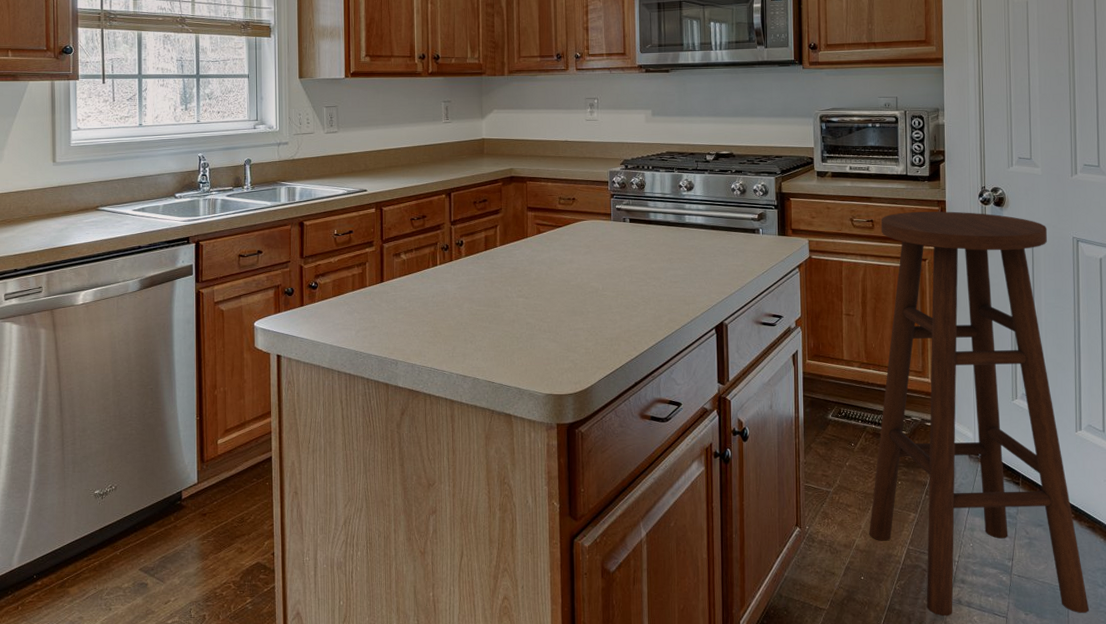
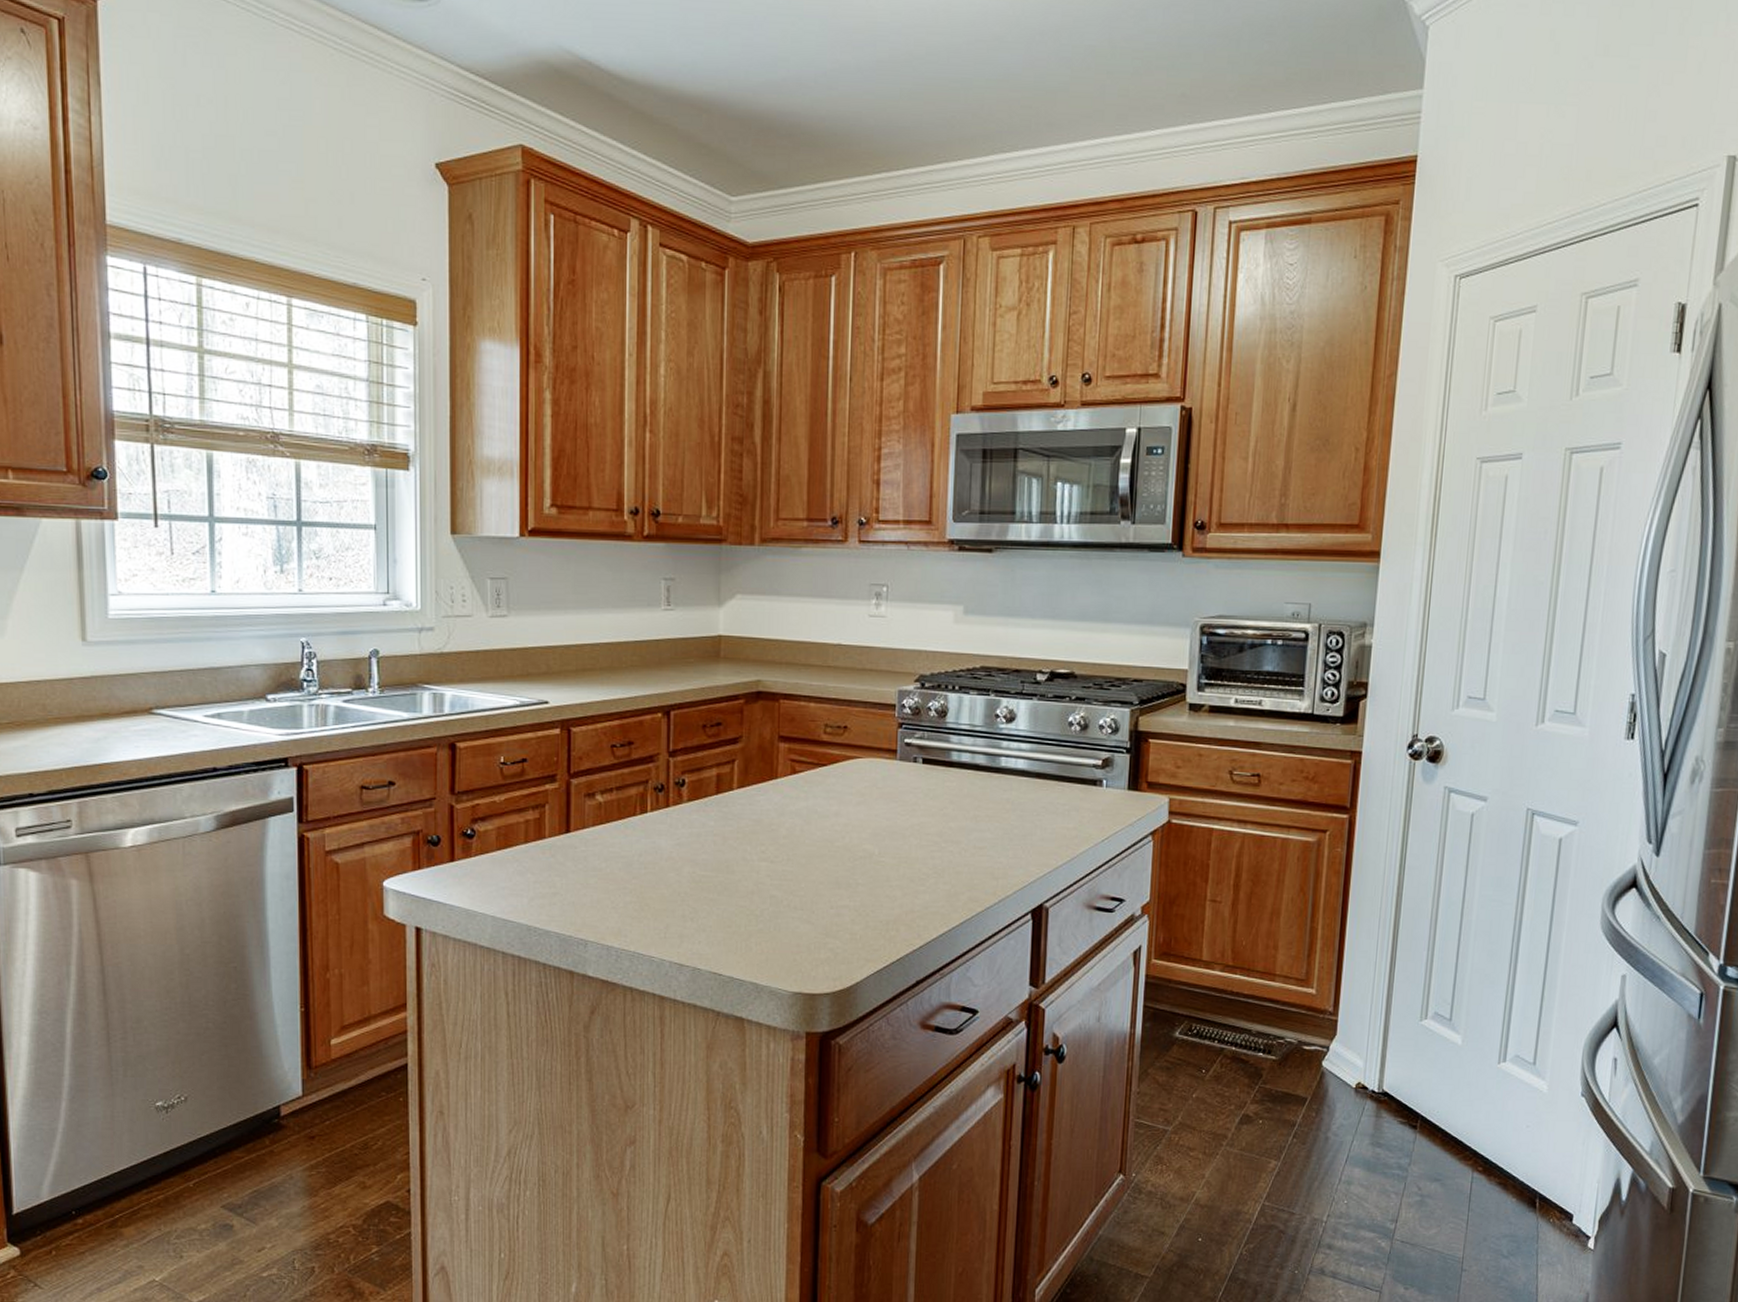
bar stool: present [869,211,1089,617] -> none [1214,765,1495,1289]

